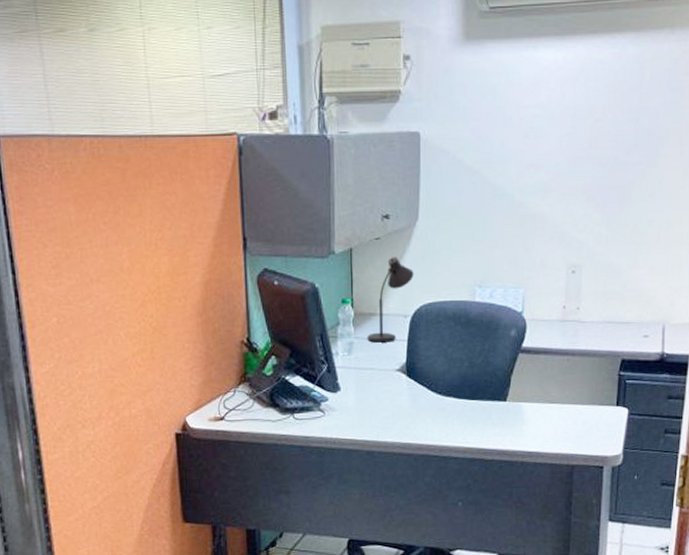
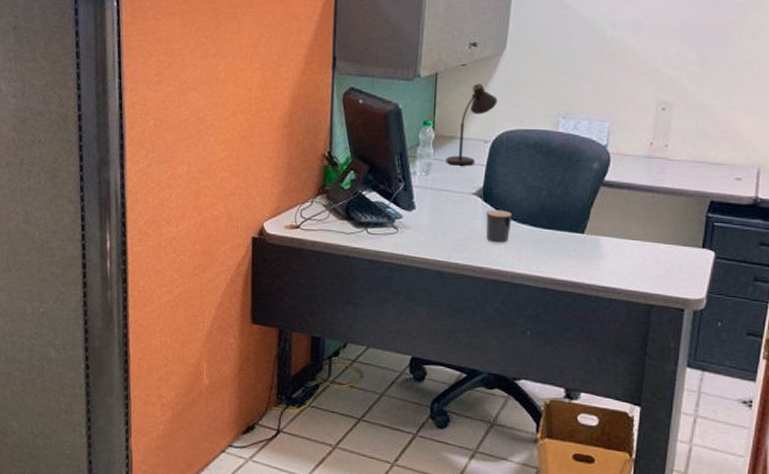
mug: none [411,384,437,420] -> present [485,209,513,246]

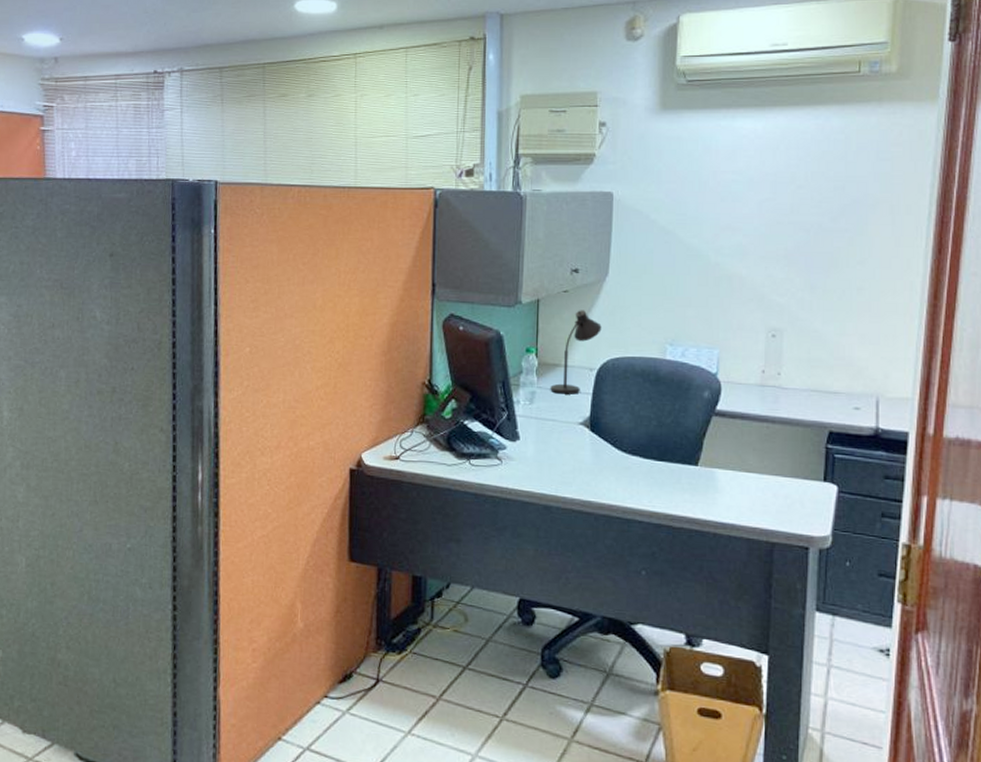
mug: present [485,209,513,246] -> none [594,440,622,478]

